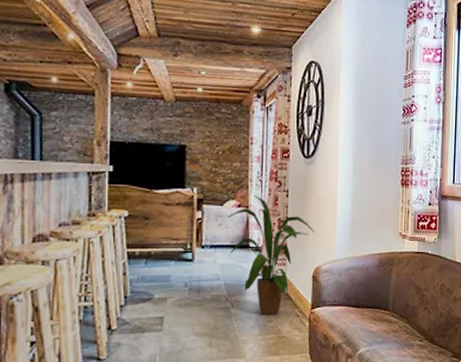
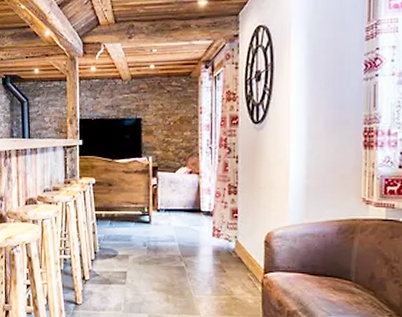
house plant: present [227,196,315,316] -> none [180,162,266,277]

